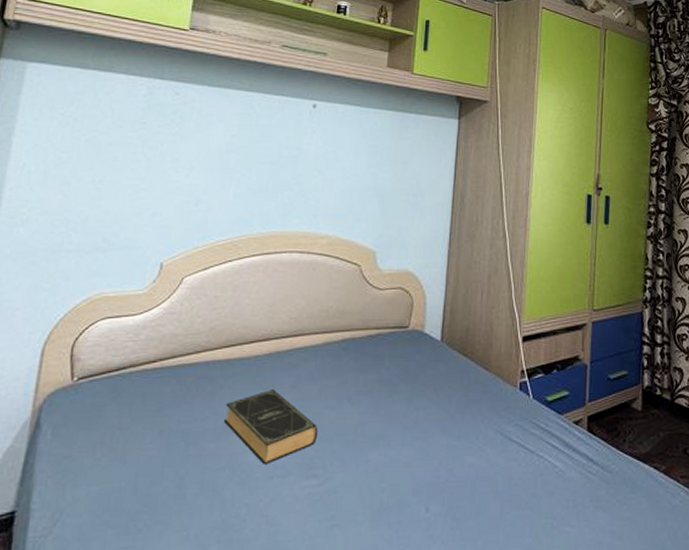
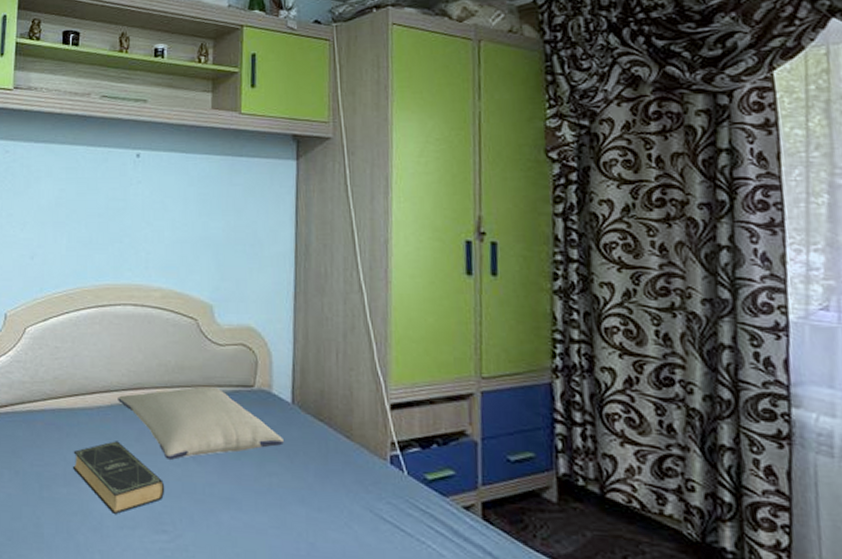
pillow: none [277,330,433,403] -> present [118,387,285,460]

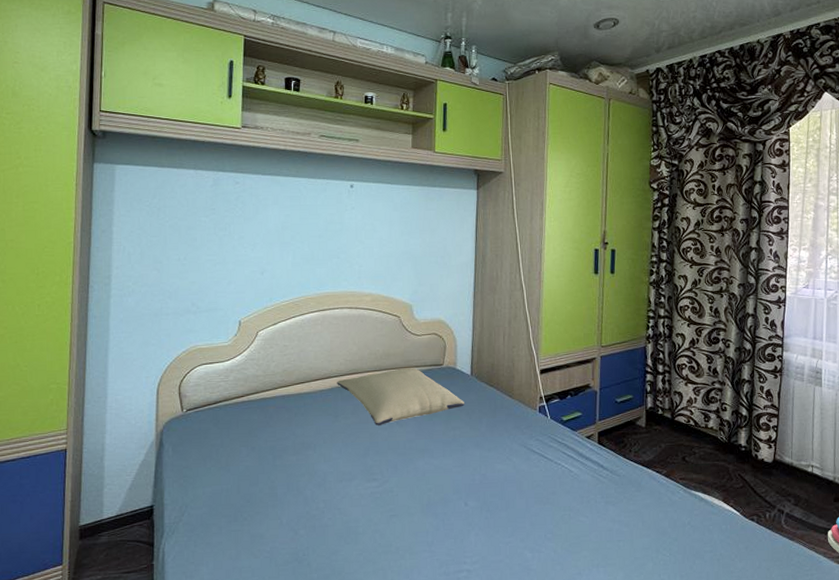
book: present [73,441,165,515] -> none [301,415,375,472]

